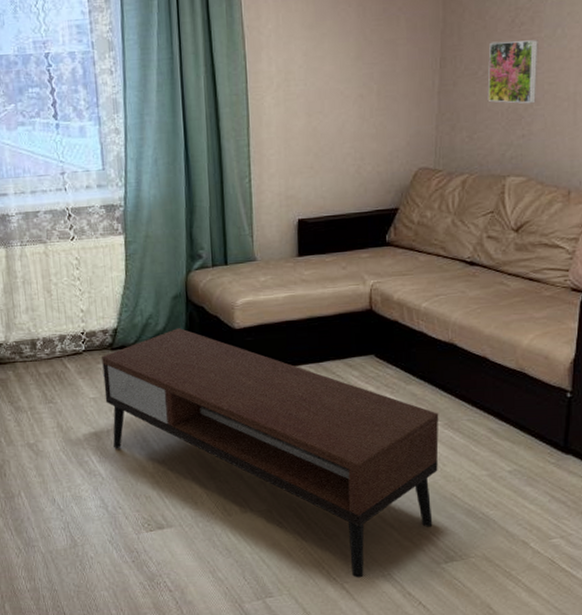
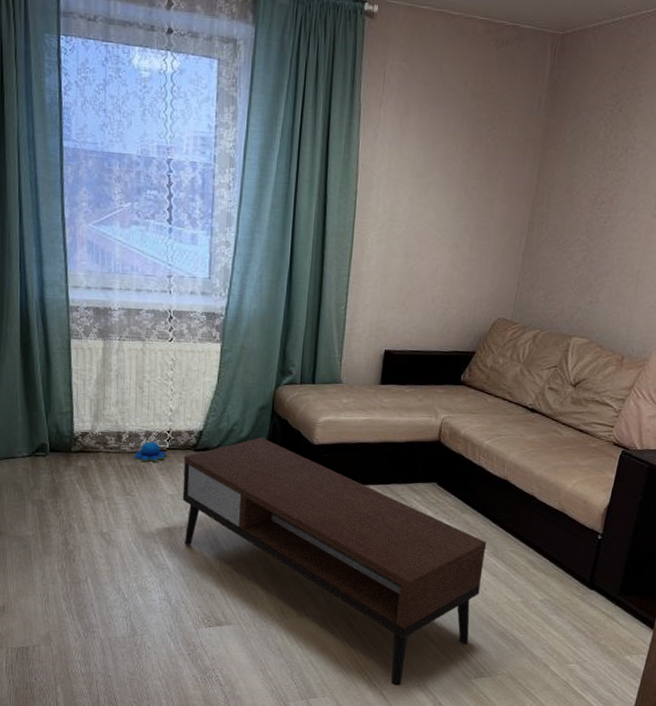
plush toy: none [51,345,84,367] -> present [134,441,167,462]
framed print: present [487,40,538,104] -> none [564,214,614,275]

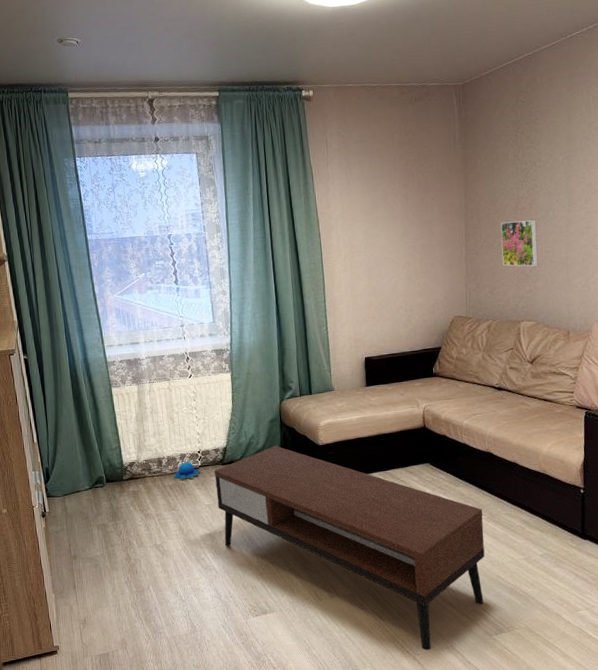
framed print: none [564,214,614,275] -> present [500,220,538,267]

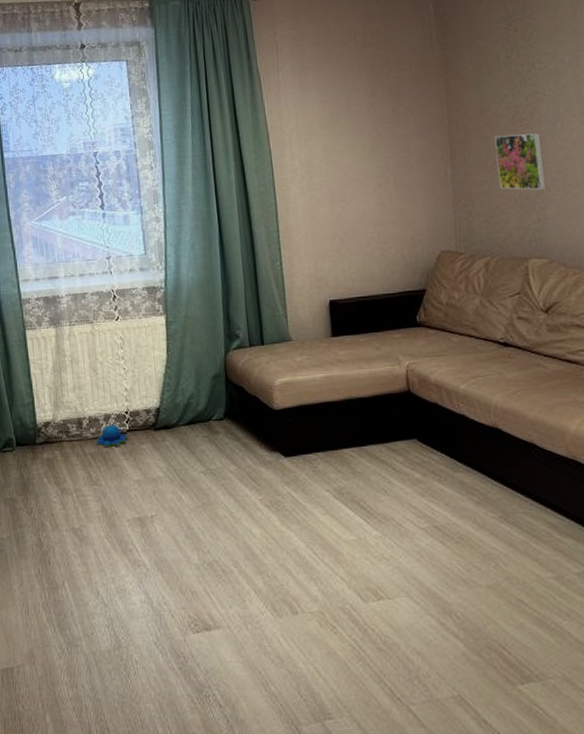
coffee table: present [214,446,485,650] -> none [145,408,501,699]

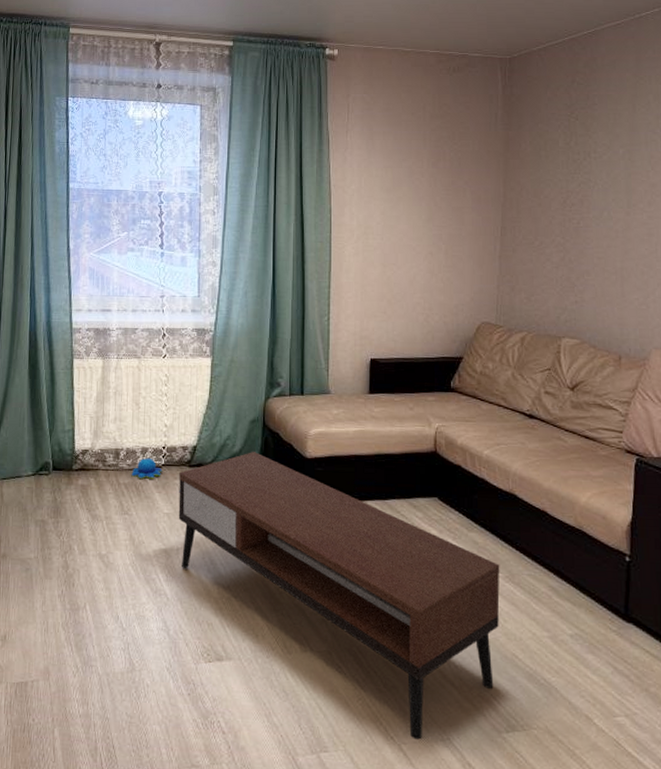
coffee table: none [145,408,501,699] -> present [178,452,500,740]
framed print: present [494,133,547,191] -> none [543,217,588,274]

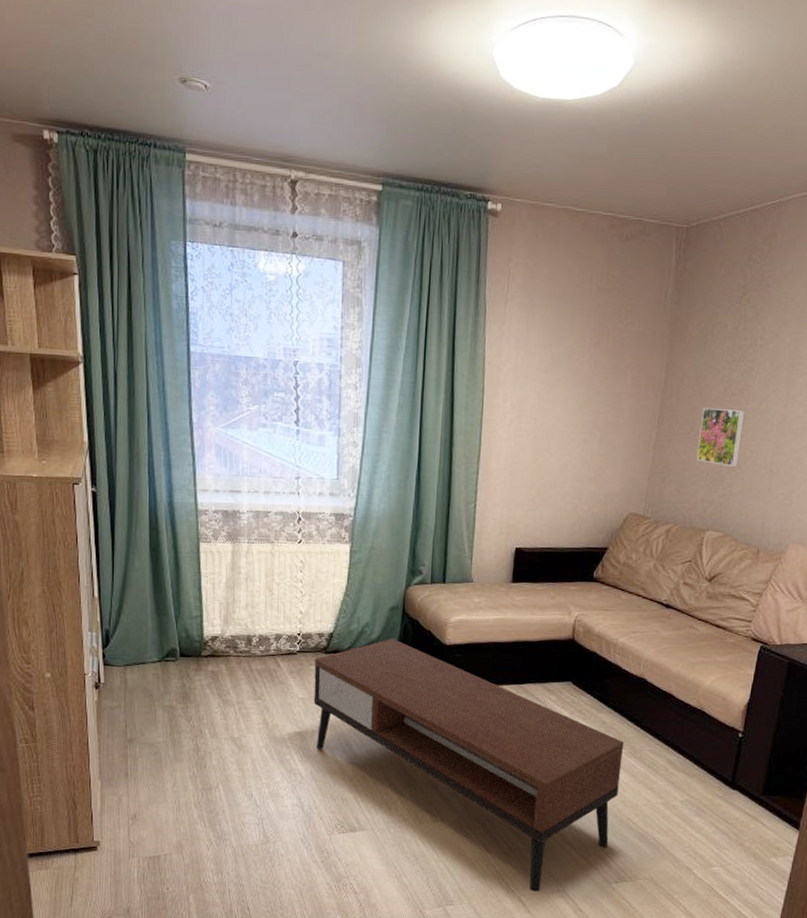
plush toy: present [131,457,163,479] -> none [264,644,297,665]
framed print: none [543,217,588,274] -> present [696,407,745,468]

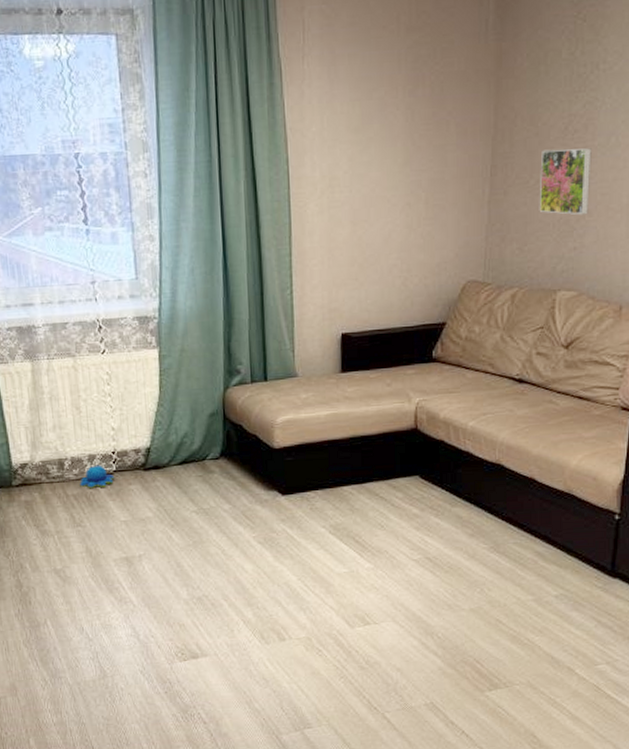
plush toy: none [264,644,297,665] -> present [80,465,115,488]
coffee table: present [313,639,625,892] -> none [134,447,485,707]

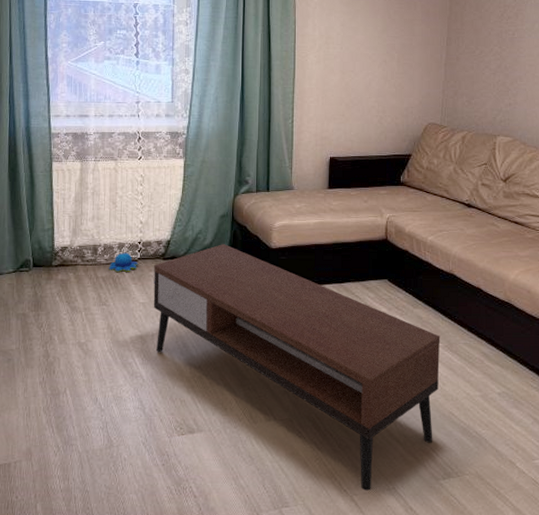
coffee table: none [134,447,485,707] -> present [153,244,441,491]
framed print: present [539,148,592,216] -> none [483,29,521,80]

